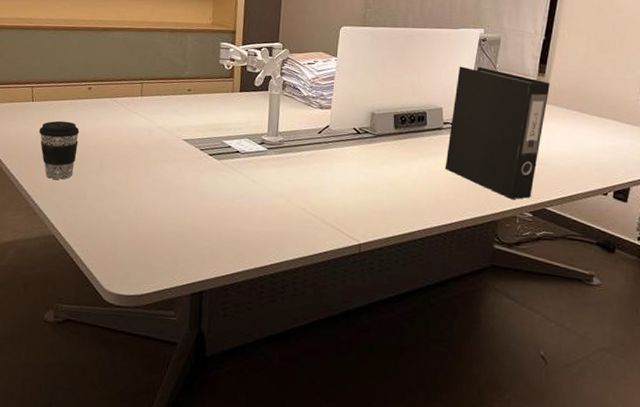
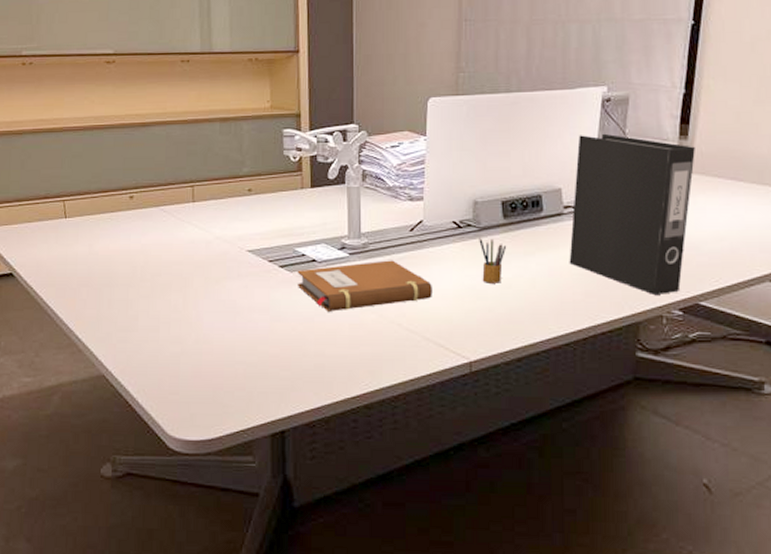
coffee cup: present [38,120,80,180] -> none [75,238,124,308]
notebook: none [223,156,333,195] -> present [297,260,432,312]
pencil box: none [373,142,396,181] -> present [479,237,507,283]

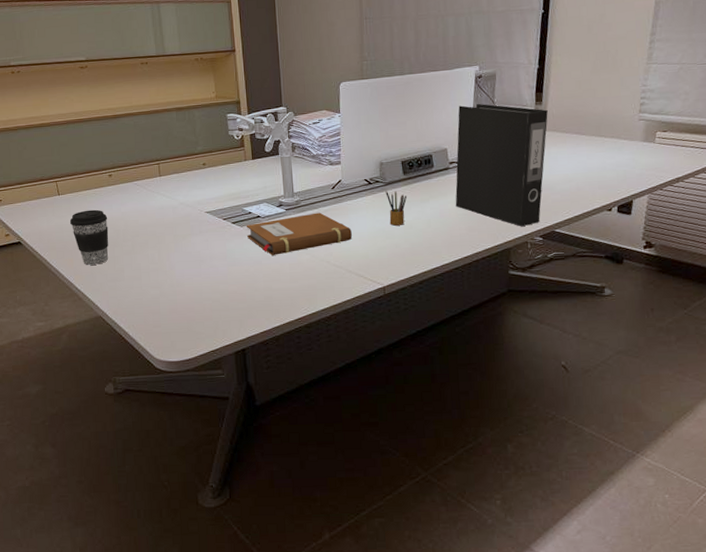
coffee cup: none [75,238,124,308] -> present [69,209,109,265]

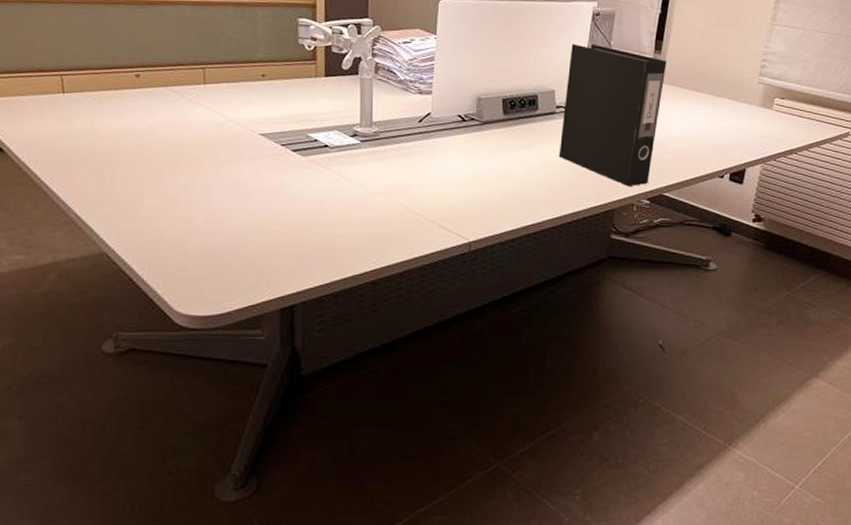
coffee cup: present [69,209,109,265] -> none [74,116,129,187]
notebook: present [246,212,352,255] -> none [309,148,438,195]
pencil box: present [385,190,407,226] -> none [481,130,506,173]

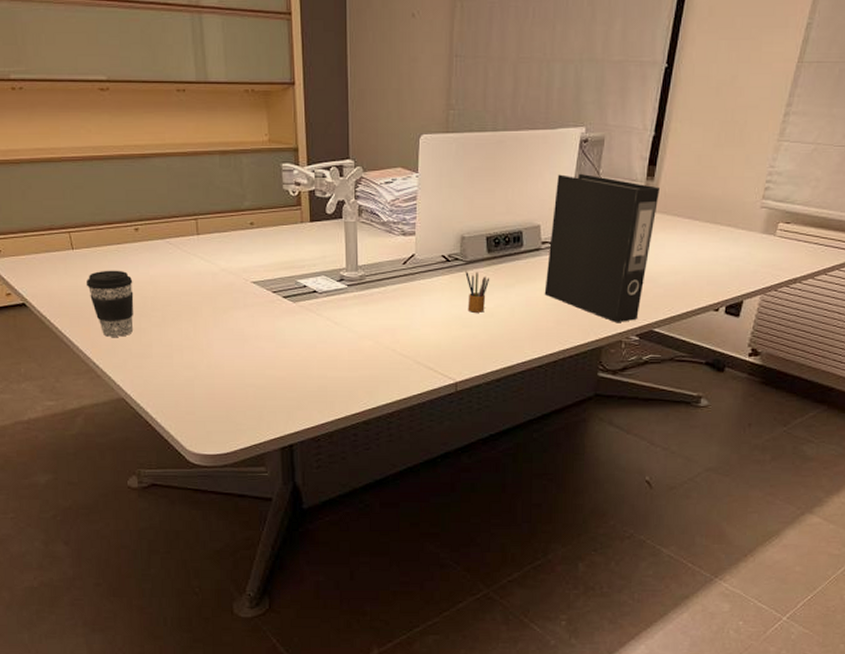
coffee cup: none [74,116,129,187] -> present [86,270,134,337]
pencil box: none [481,130,506,173] -> present [465,270,490,313]

